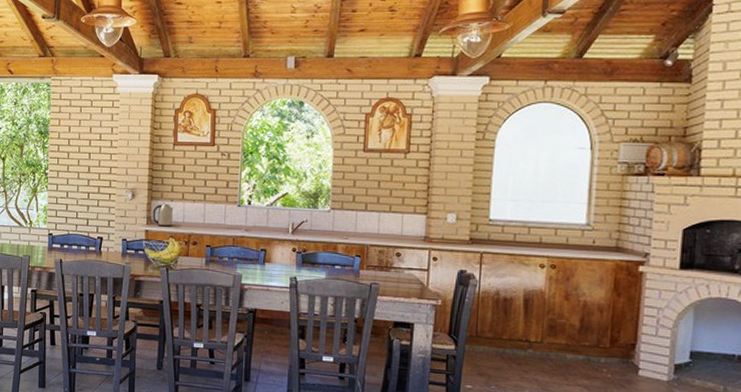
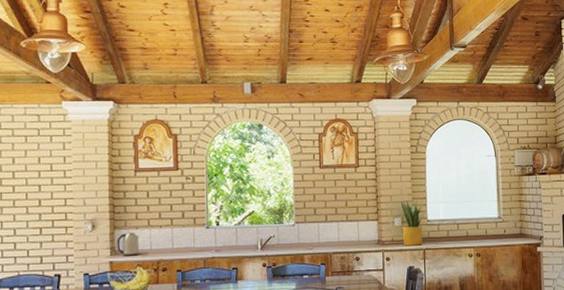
planter: none [455,194,486,248] -> present [401,200,425,246]

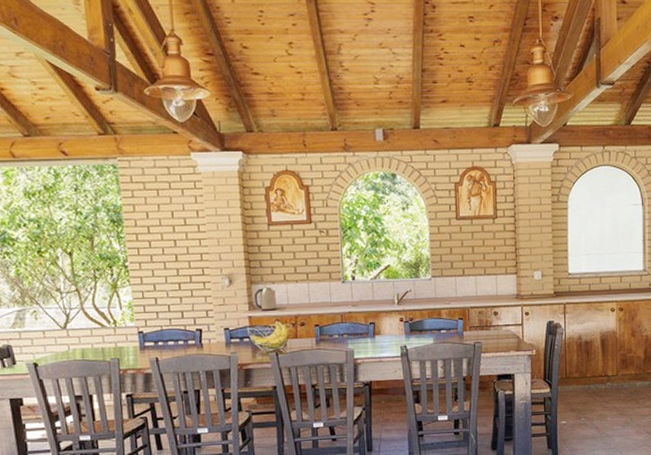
planter: present [401,200,425,246] -> none [541,252,566,300]

